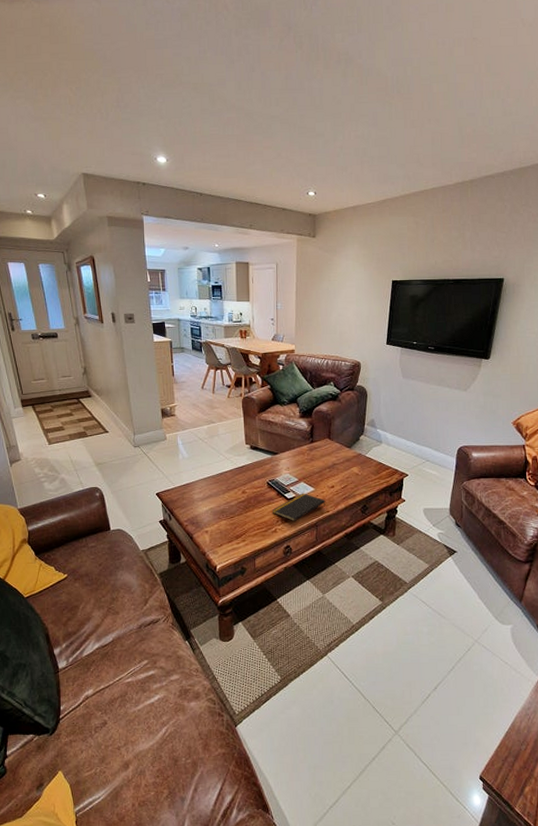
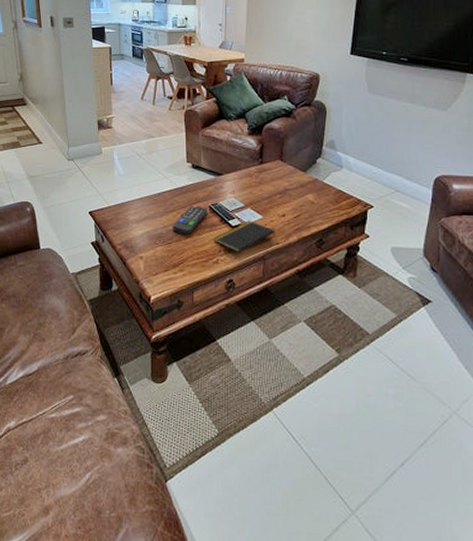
remote control: none [235,482,265,509] -> present [173,205,207,235]

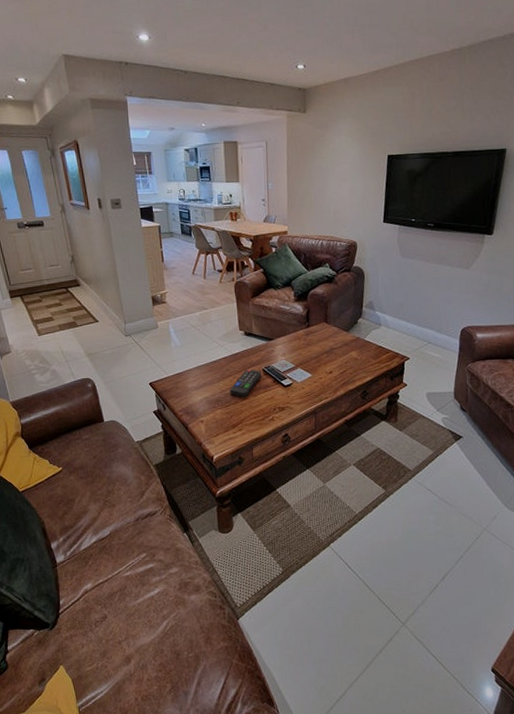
notepad: present [213,220,275,253] -> none [268,379,324,410]

